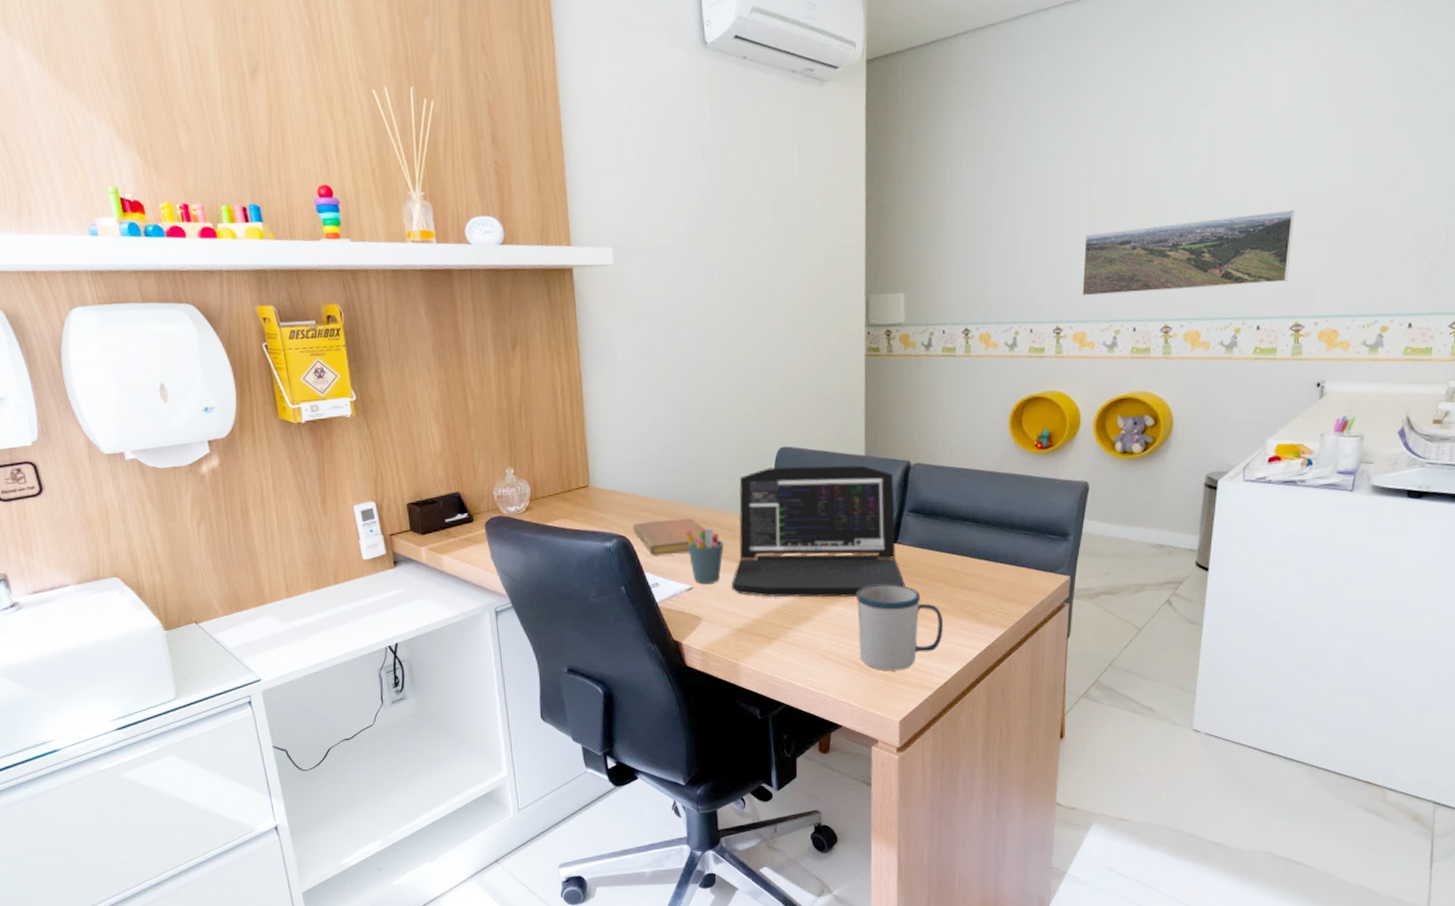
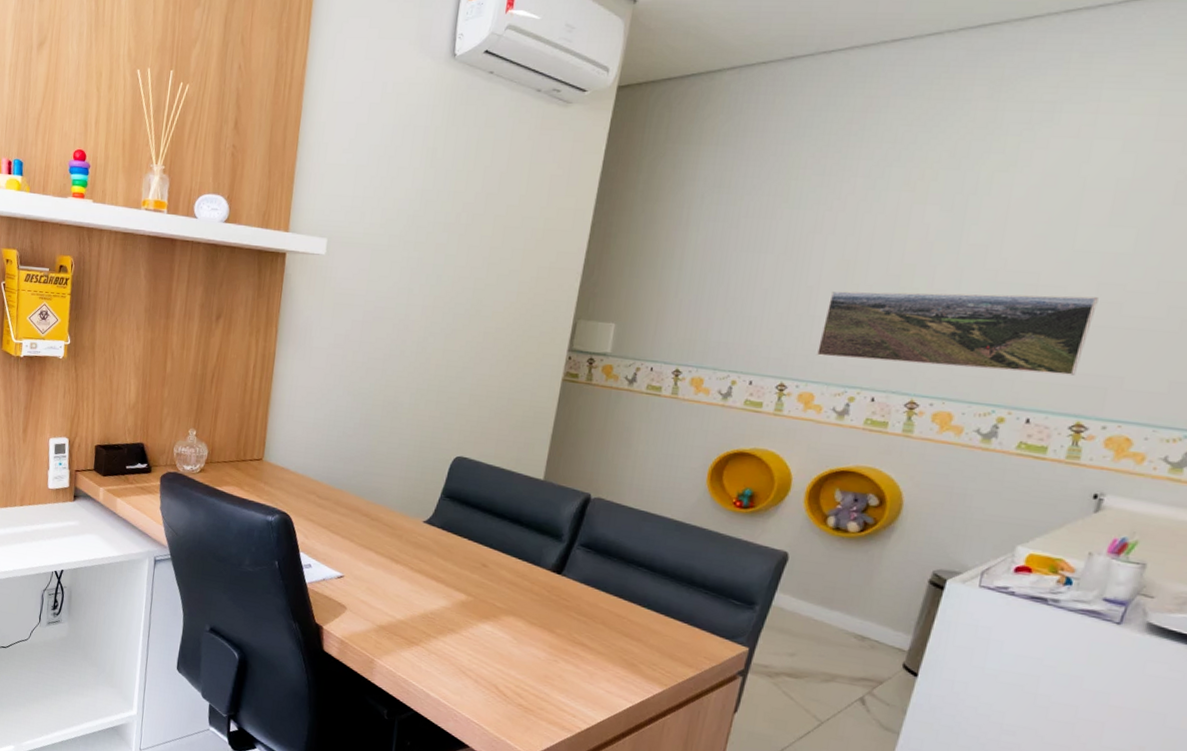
notebook: present [632,518,707,556] -> none [296,503,368,542]
pen holder: present [685,527,724,584] -> none [345,519,383,576]
laptop: present [731,465,905,598] -> none [382,474,571,620]
mug: present [855,584,944,671] -> none [501,611,598,705]

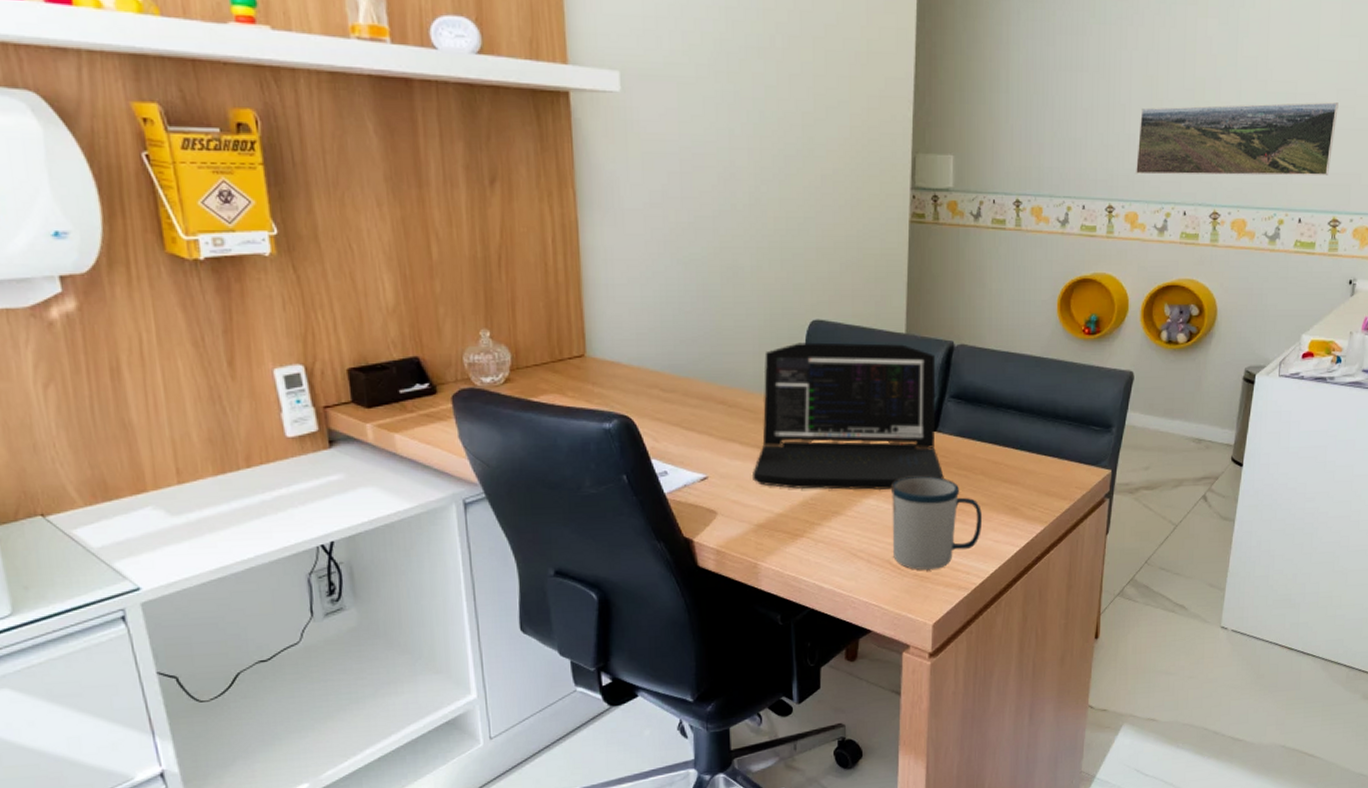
laptop: none [382,474,571,620] -> present [753,342,944,490]
mug: none [501,611,598,705] -> present [890,475,983,570]

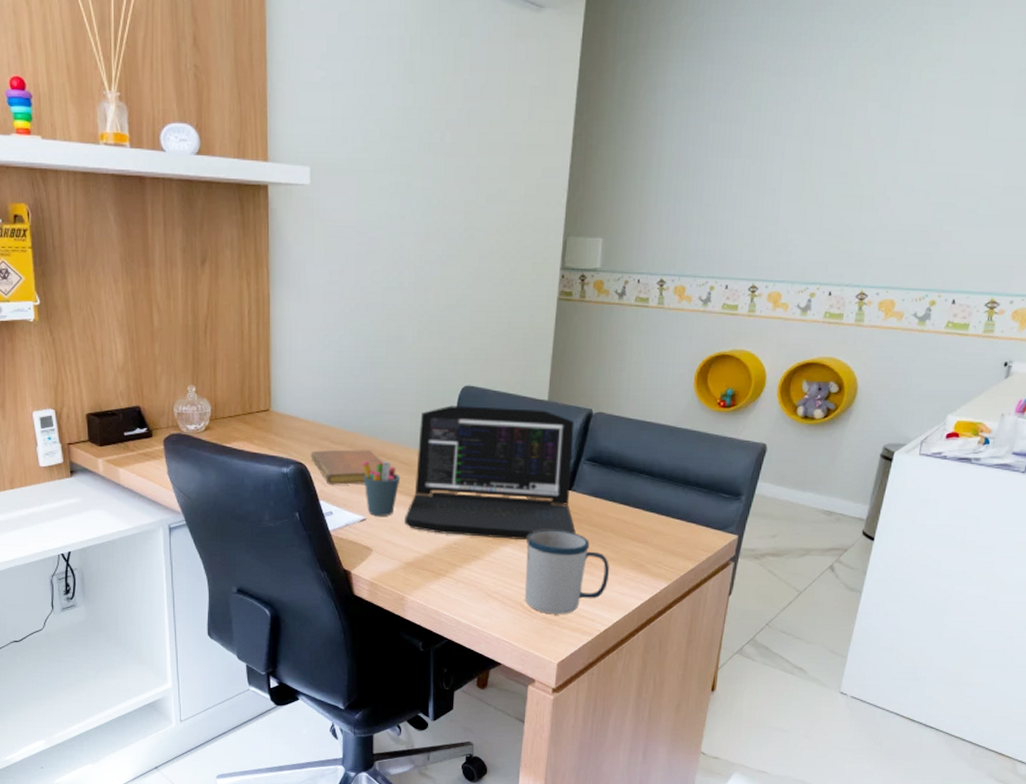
notebook: none [637,397,726,440] -> present [310,449,384,485]
pen holder: none [700,409,746,473] -> present [363,461,401,516]
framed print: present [1135,102,1339,176] -> none [781,183,1006,258]

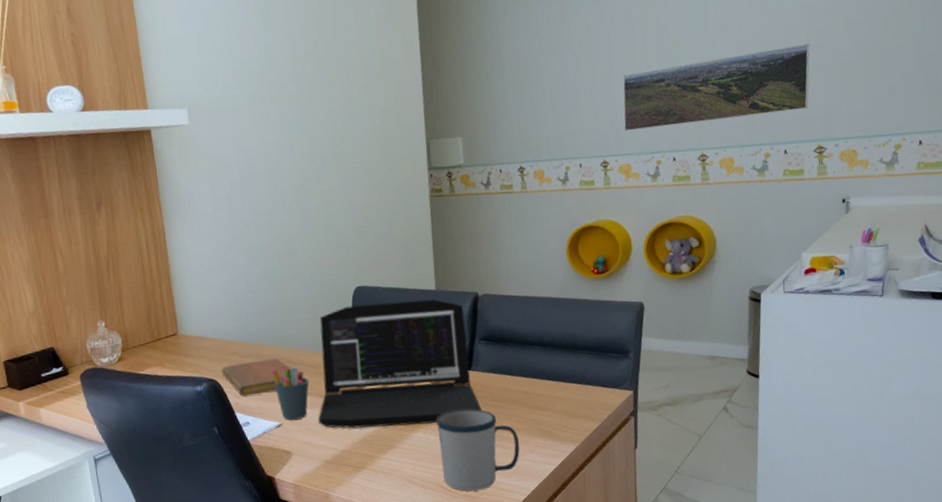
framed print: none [781,183,1006,258] -> present [622,44,810,132]

